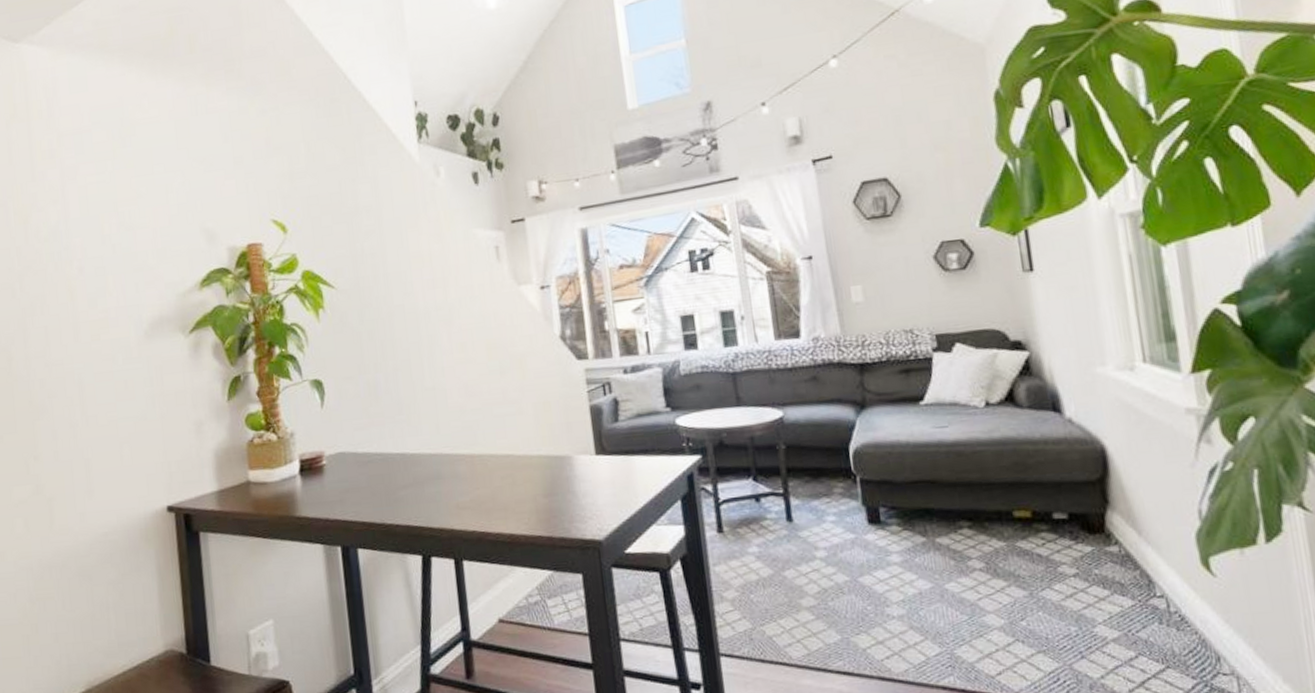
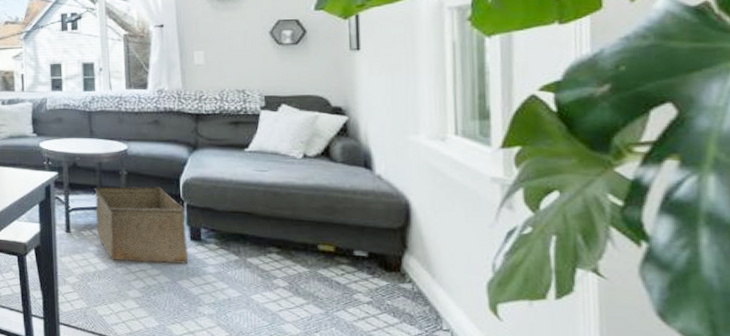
storage bin: none [748,461,868,563] -> present [94,186,188,265]

